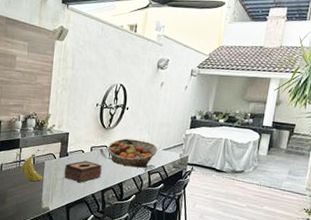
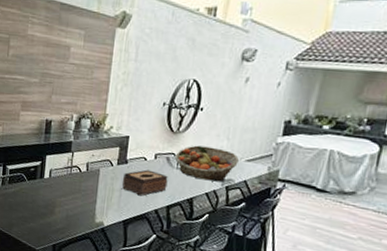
banana: present [21,153,43,182] -> none [72,159,98,192]

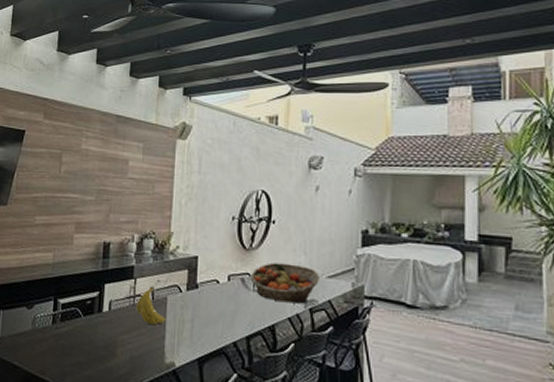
banana: none [72,159,98,192] -> present [136,286,166,326]
tissue box: present [121,170,168,197] -> none [193,294,245,327]

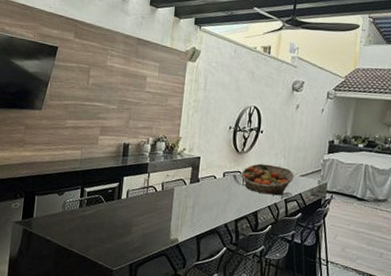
banana: present [136,286,166,326] -> none [148,179,173,210]

